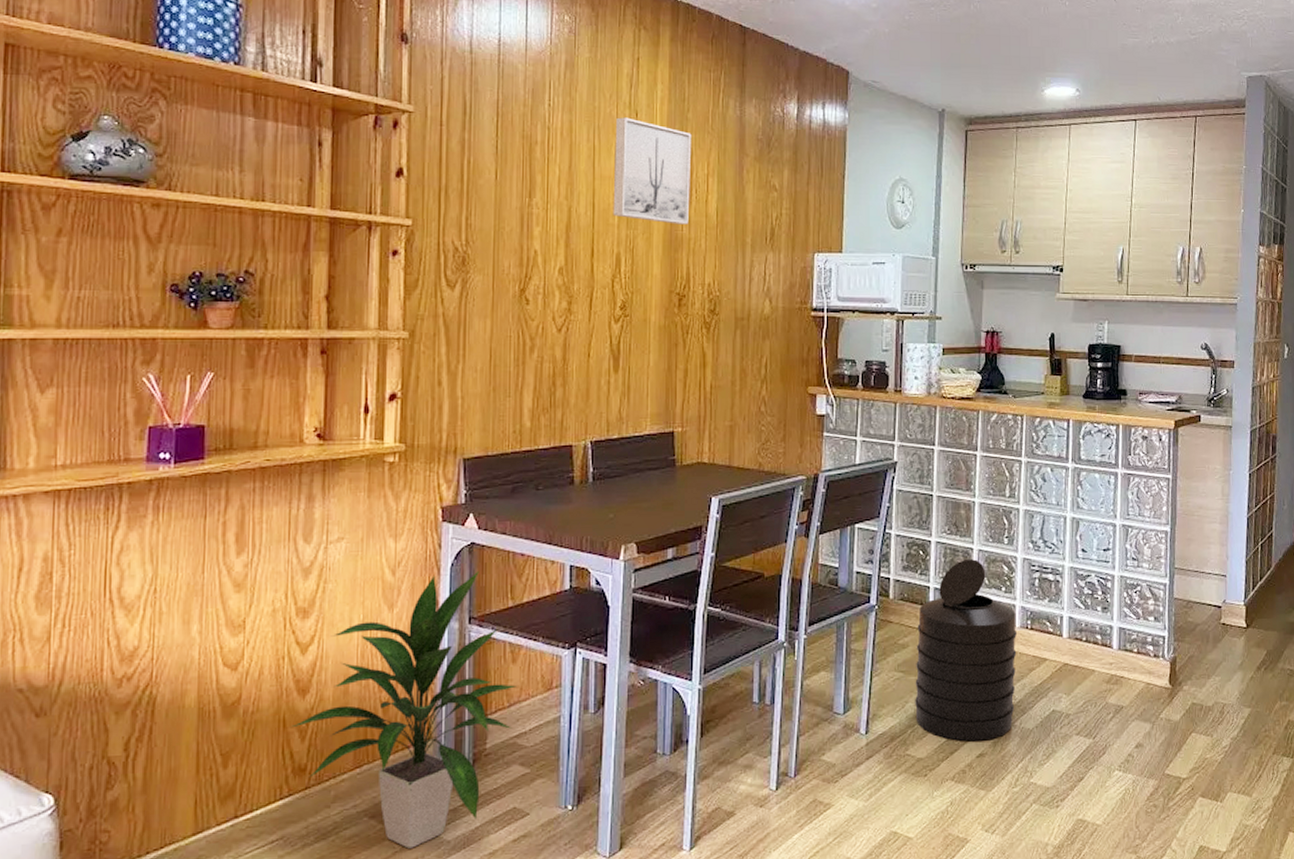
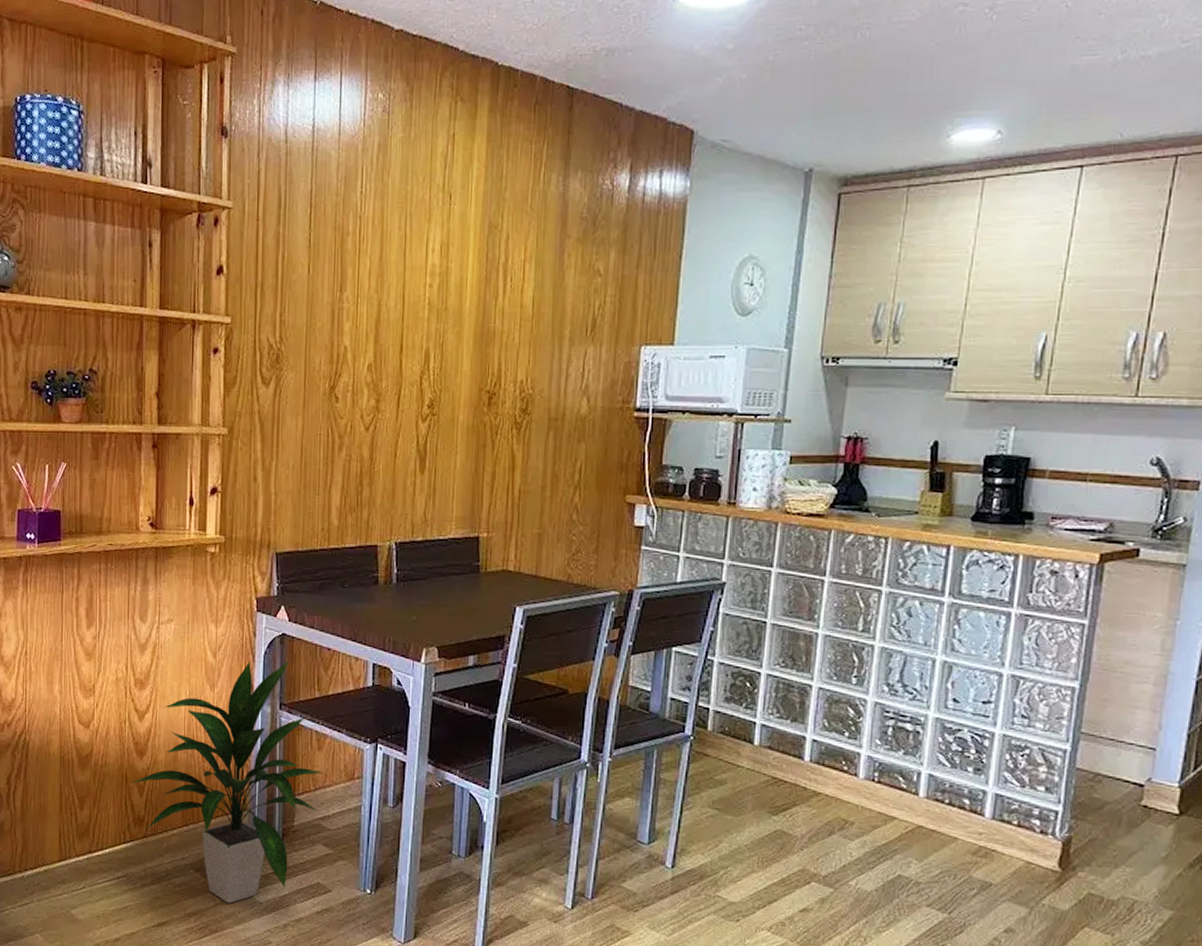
wall art: present [613,117,692,225] -> none [423,201,509,316]
trash can: present [915,559,1017,742] -> none [729,697,861,896]

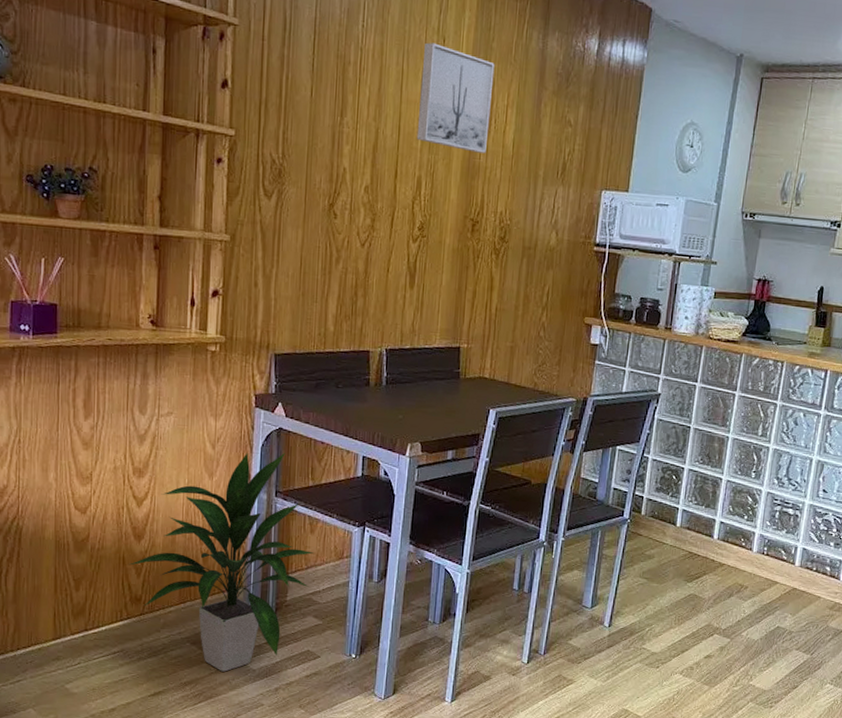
wall art: none [423,201,509,316] -> present [416,42,495,154]

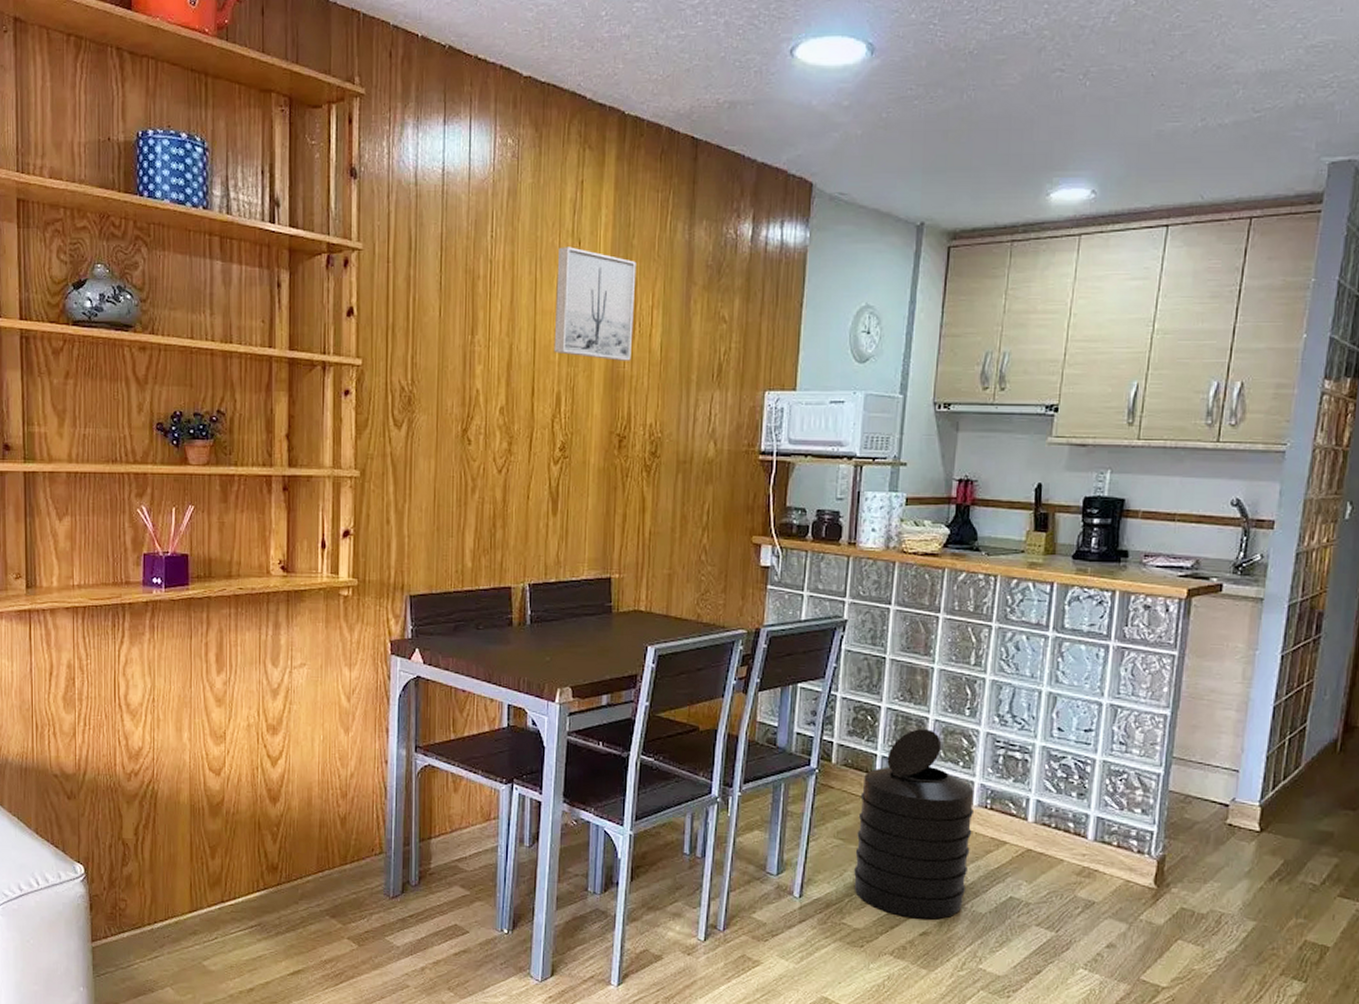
indoor plant: present [129,452,313,672] -> none [265,704,458,949]
trash can: none [654,488,755,645] -> present [854,729,974,920]

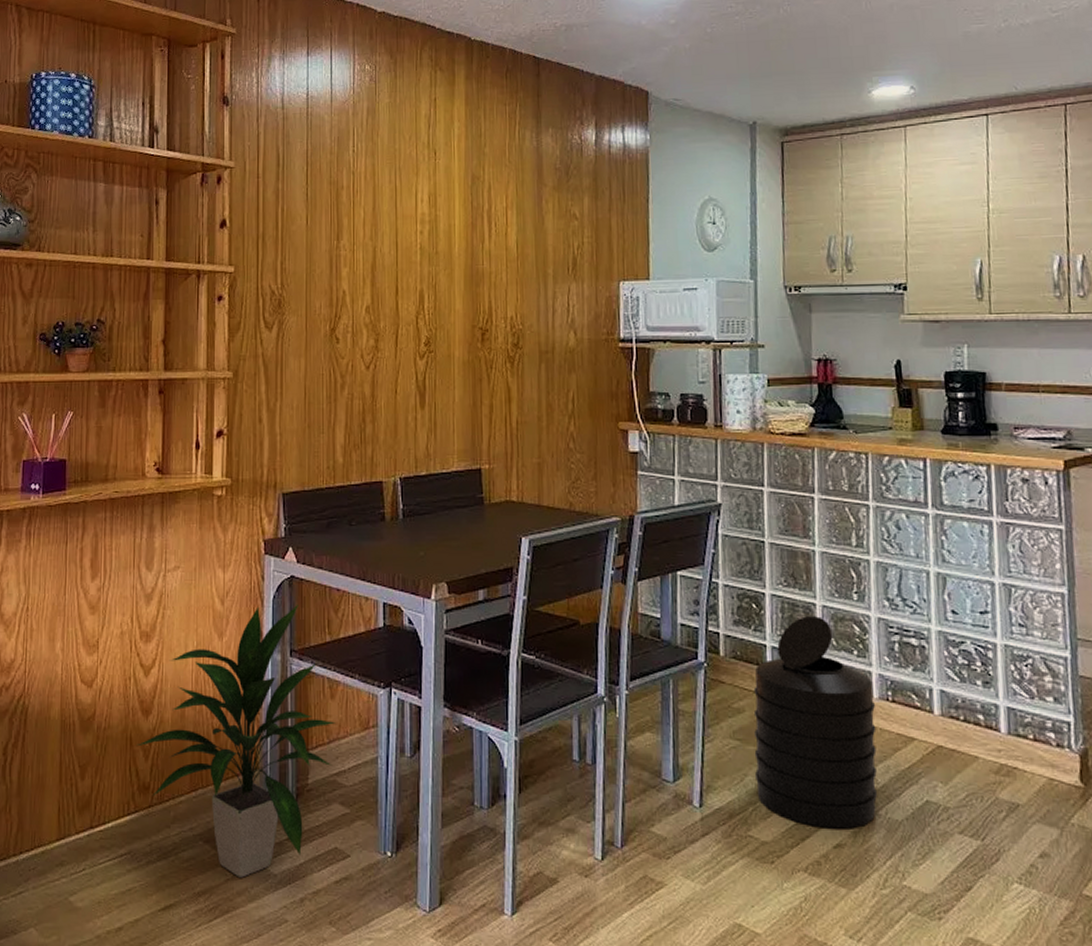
indoor plant: none [265,704,458,949] -> present [136,605,335,878]
wall art: present [554,247,637,361] -> none [415,157,490,259]

